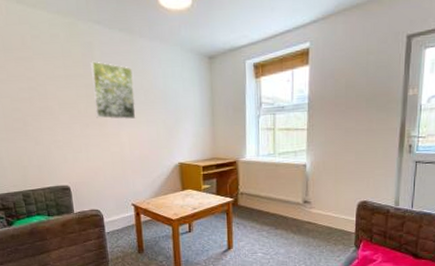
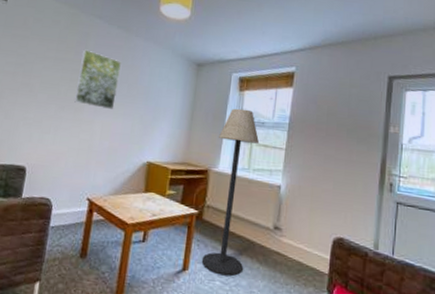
floor lamp: none [241,96,282,248] -> present [201,108,260,276]

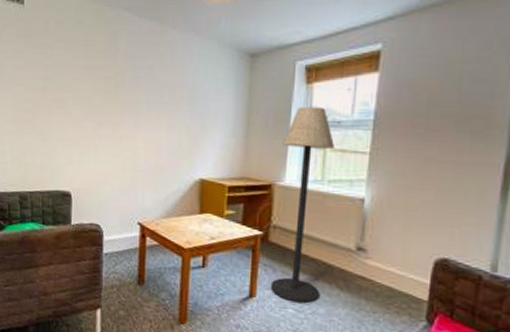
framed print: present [74,49,121,110] -> none [112,52,159,122]

